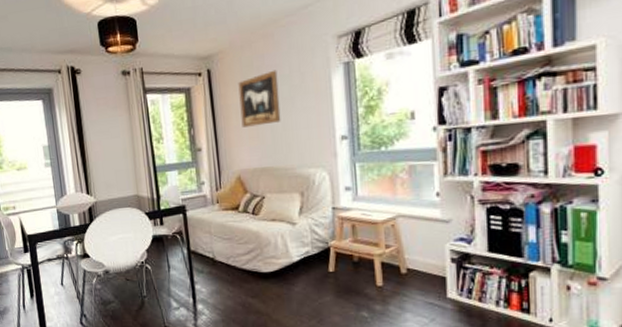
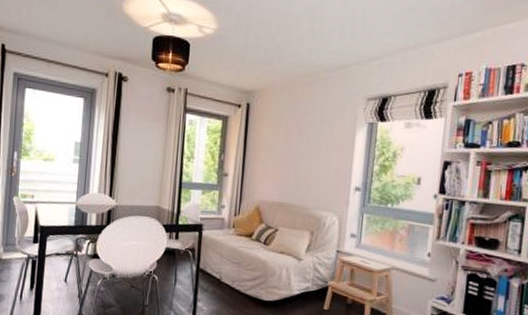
wall art: present [238,69,281,128] -> none [269,116,310,164]

